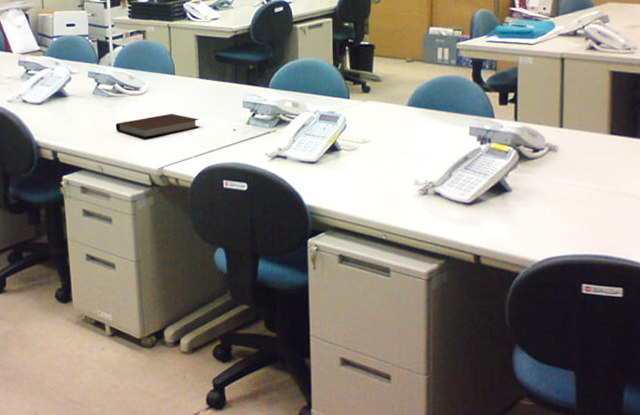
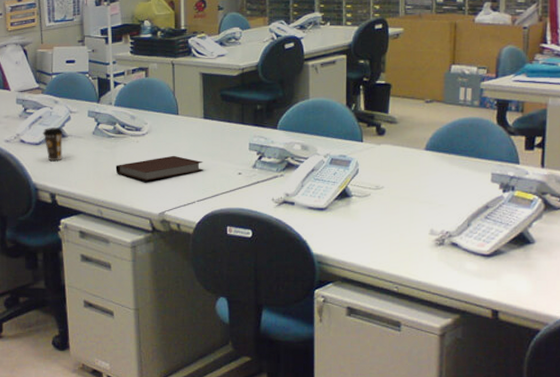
coffee cup: none [44,88,65,119] -> present [43,127,63,161]

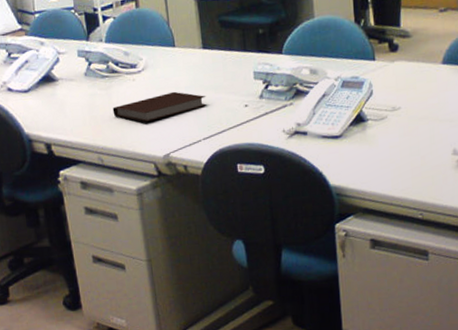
coffee cup: present [43,127,63,161] -> none [31,71,55,108]

